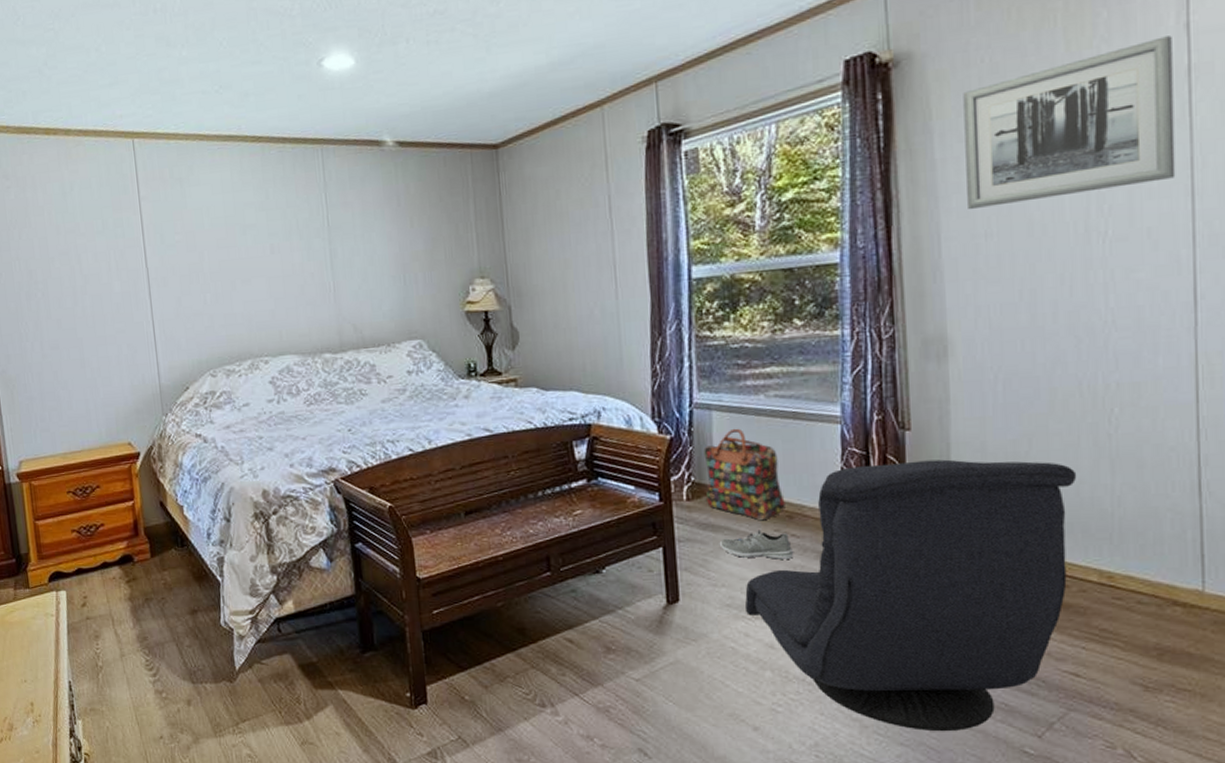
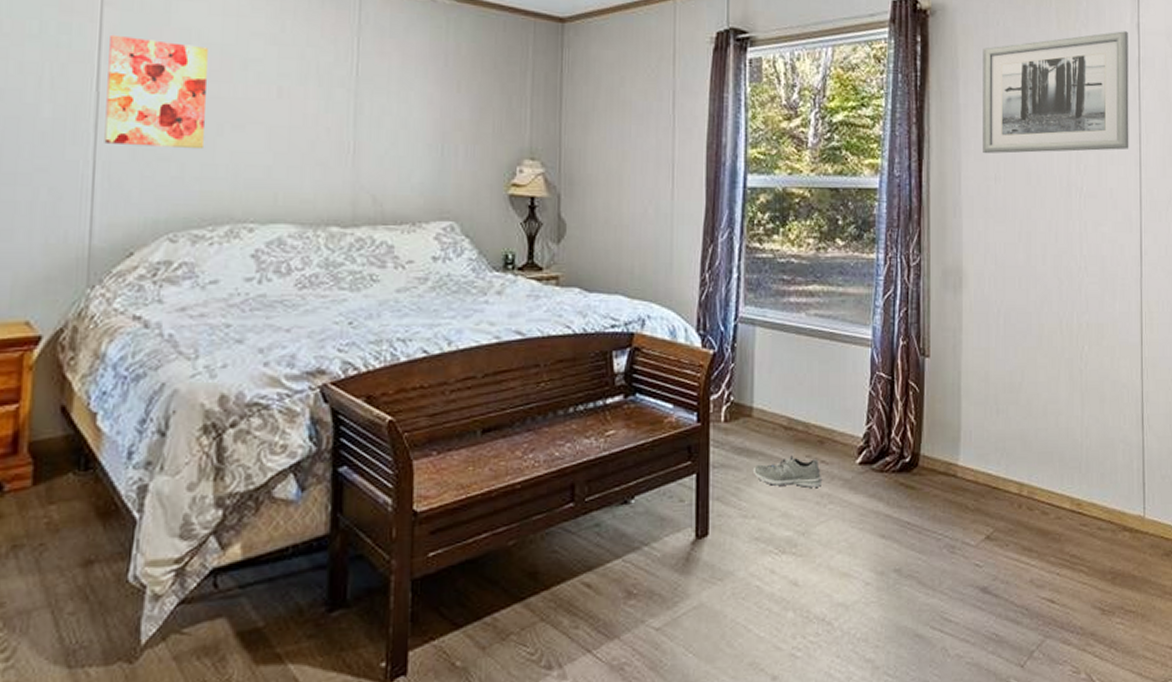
wall art: none [148,221,225,307] -> present [104,34,208,150]
backpack: present [704,428,785,520] -> none [744,346,817,445]
chair: present [744,459,1077,732] -> none [772,387,1057,668]

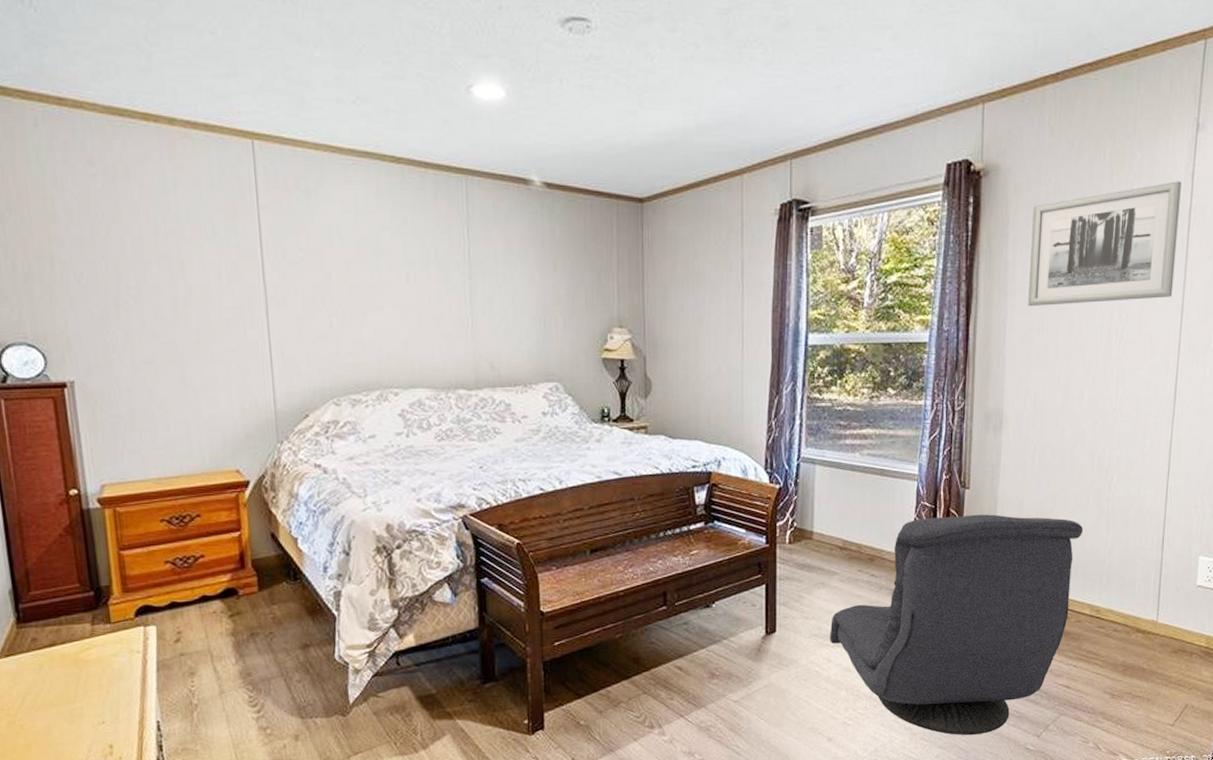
wall art: present [104,34,208,150] -> none [268,234,353,329]
sneaker: present [752,455,821,488] -> none [812,570,871,596]
chair: none [772,387,1057,668] -> present [829,514,1084,736]

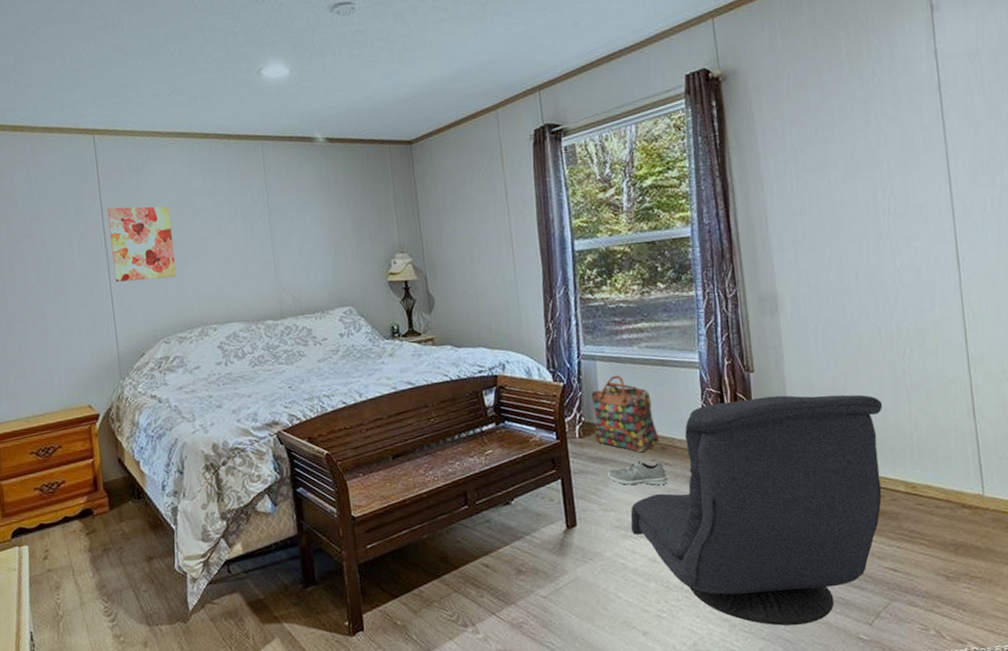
wall art: none [268,234,353,329] -> present [108,206,177,282]
backpack: none [805,481,868,561] -> present [591,375,659,452]
sneaker: none [812,570,871,596] -> present [607,460,667,485]
wall art: present [1028,181,1182,306] -> none [776,59,936,192]

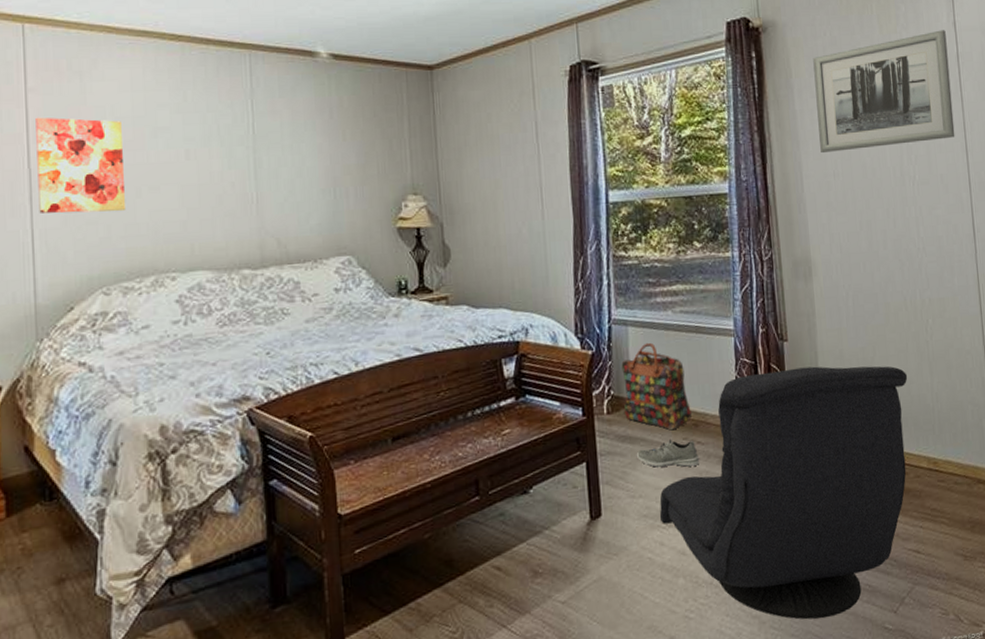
wall art: none [776,59,936,192] -> present [813,30,955,152]

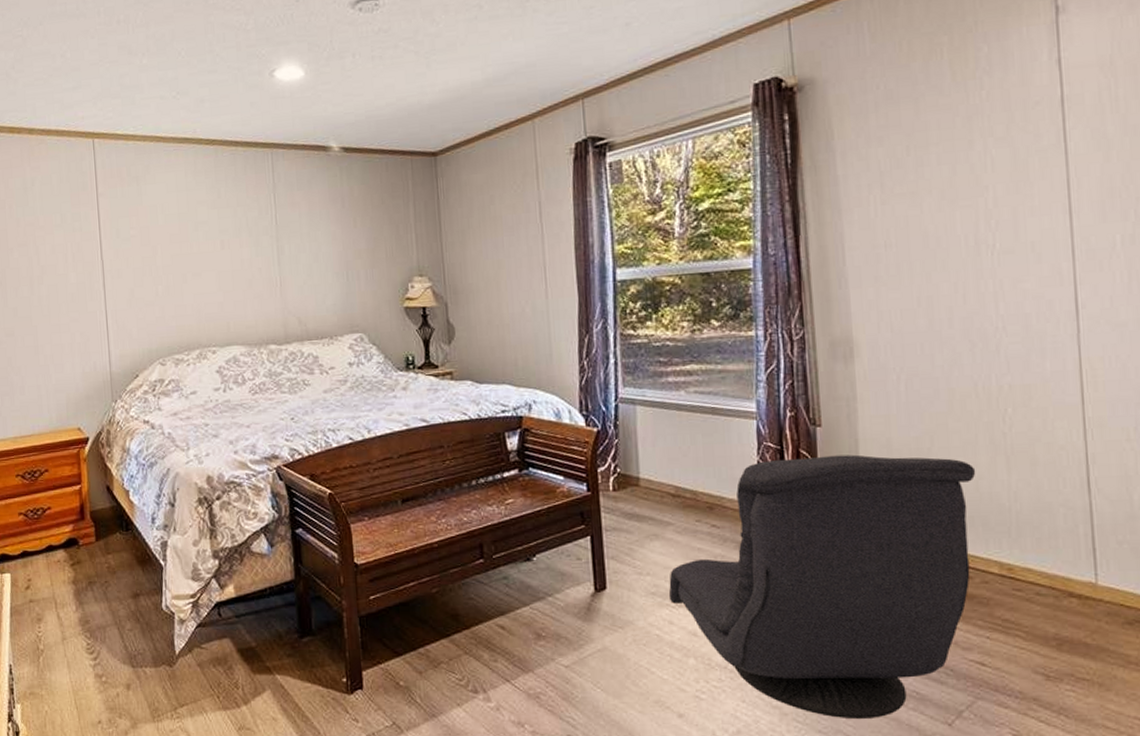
wall art: present [36,117,127,214] -> none [105,217,176,297]
backpack: present [621,342,692,430] -> none [629,422,706,510]
sneaker: present [636,439,699,467] -> none [644,520,714,549]
wall art: present [813,30,955,152] -> none [861,70,1054,221]

